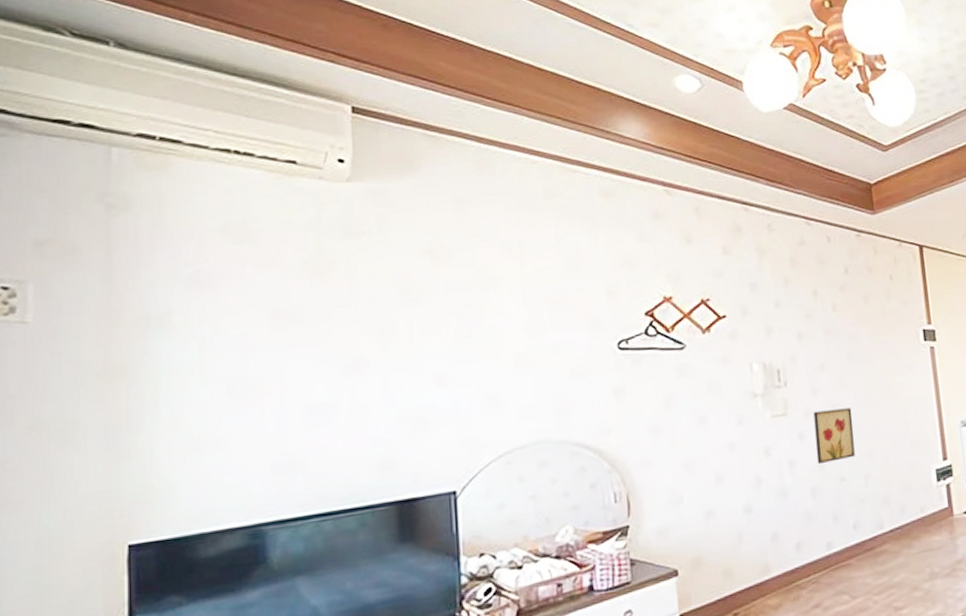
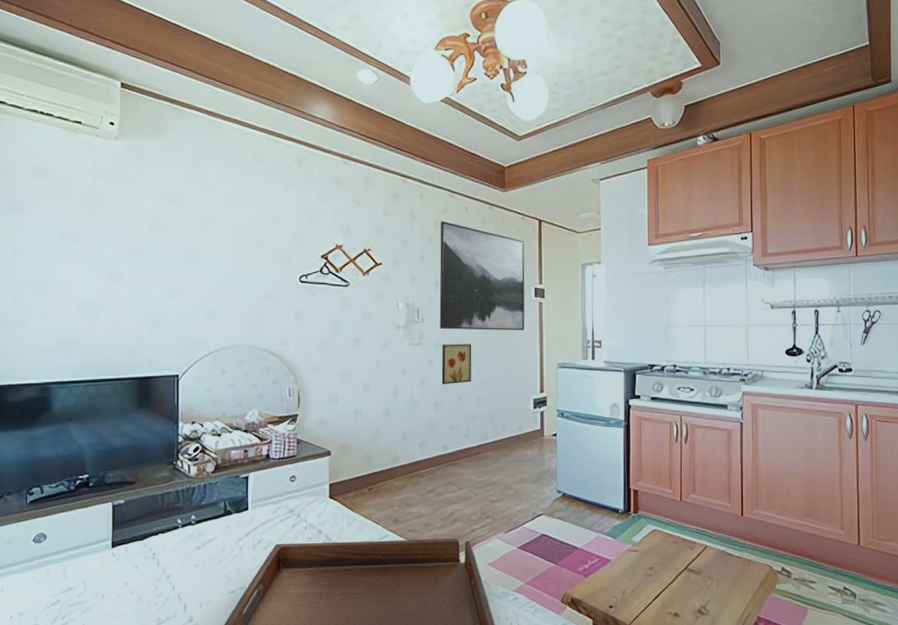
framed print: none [797,255,916,393] -> present [439,220,525,331]

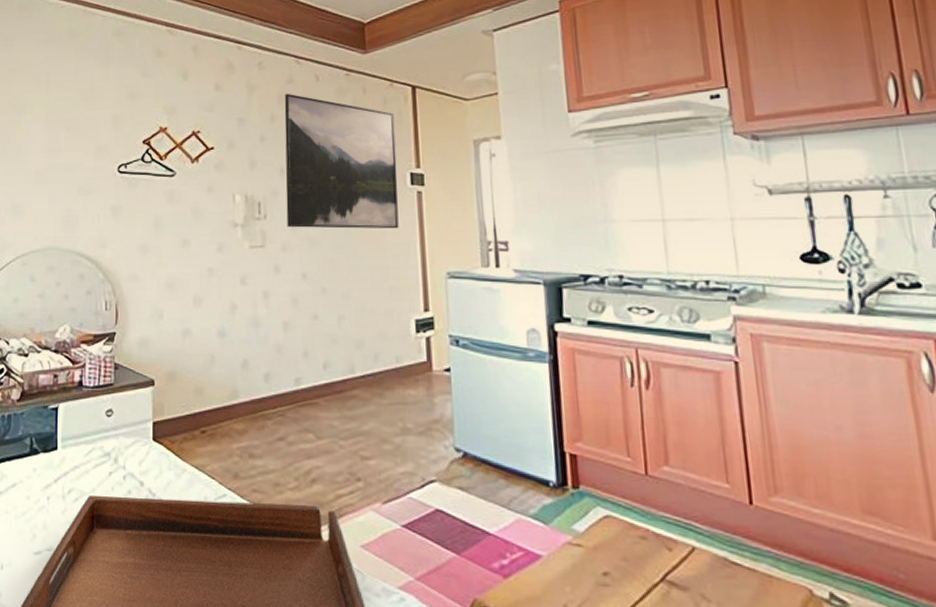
wall art: present [441,344,472,384] -> none [290,246,330,298]

